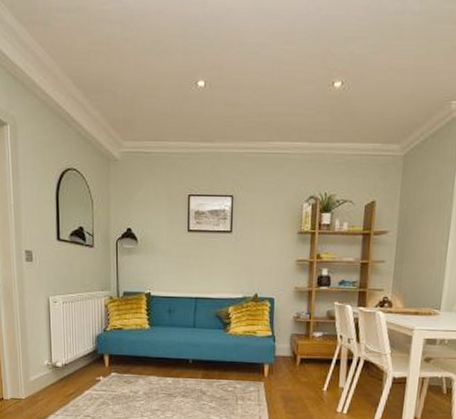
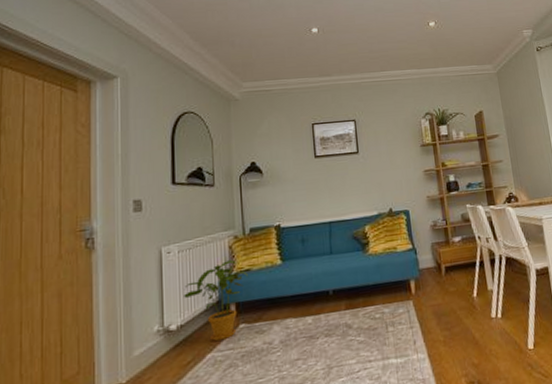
house plant: none [67,317,120,382] -> present [184,260,248,341]

